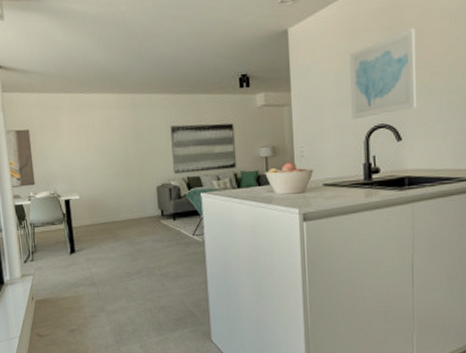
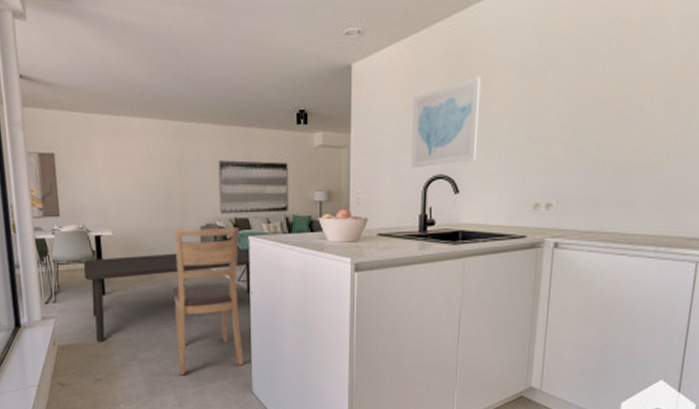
dining table: none [55,203,207,295] -> present [83,247,253,341]
chair: none [132,185,203,325] -> present [173,227,244,375]

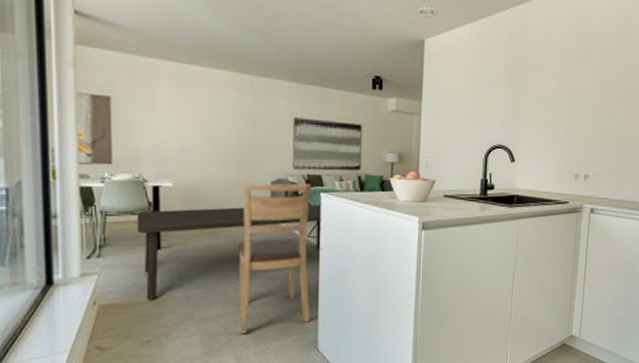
wall art: present [411,75,482,168] -> none [475,61,535,138]

